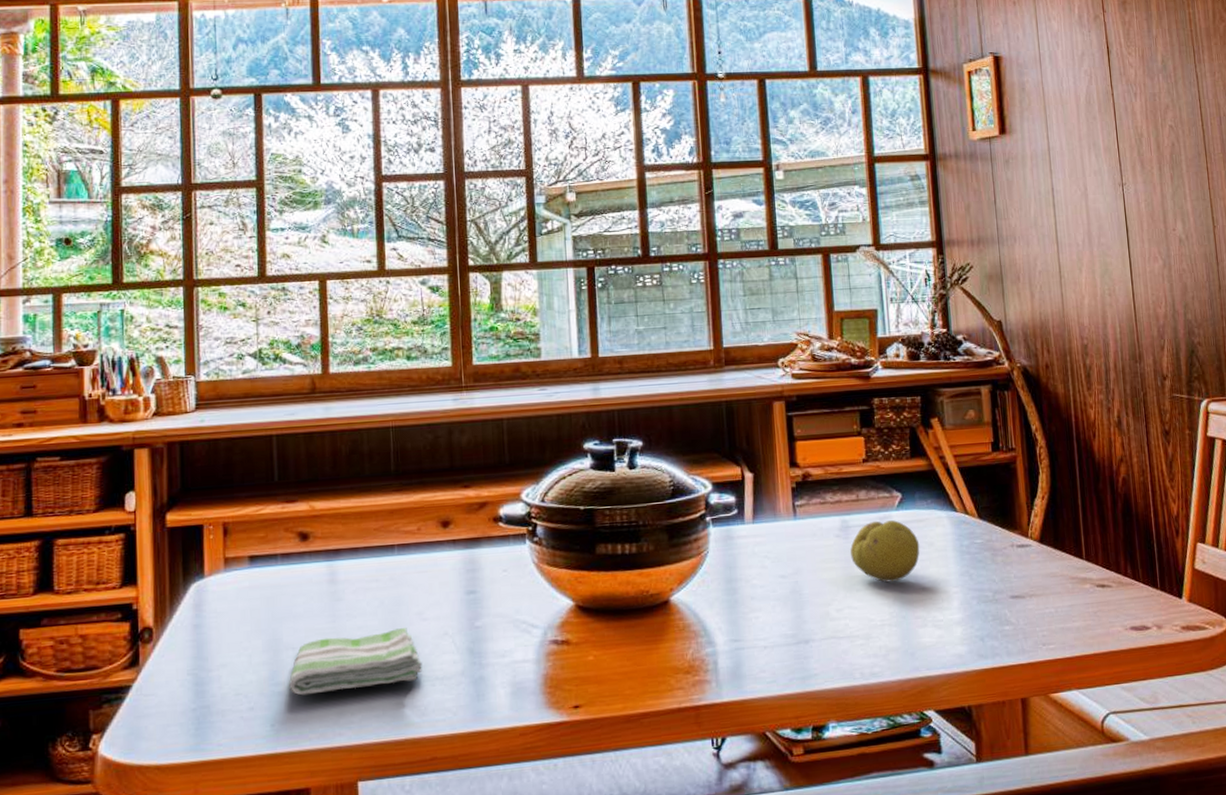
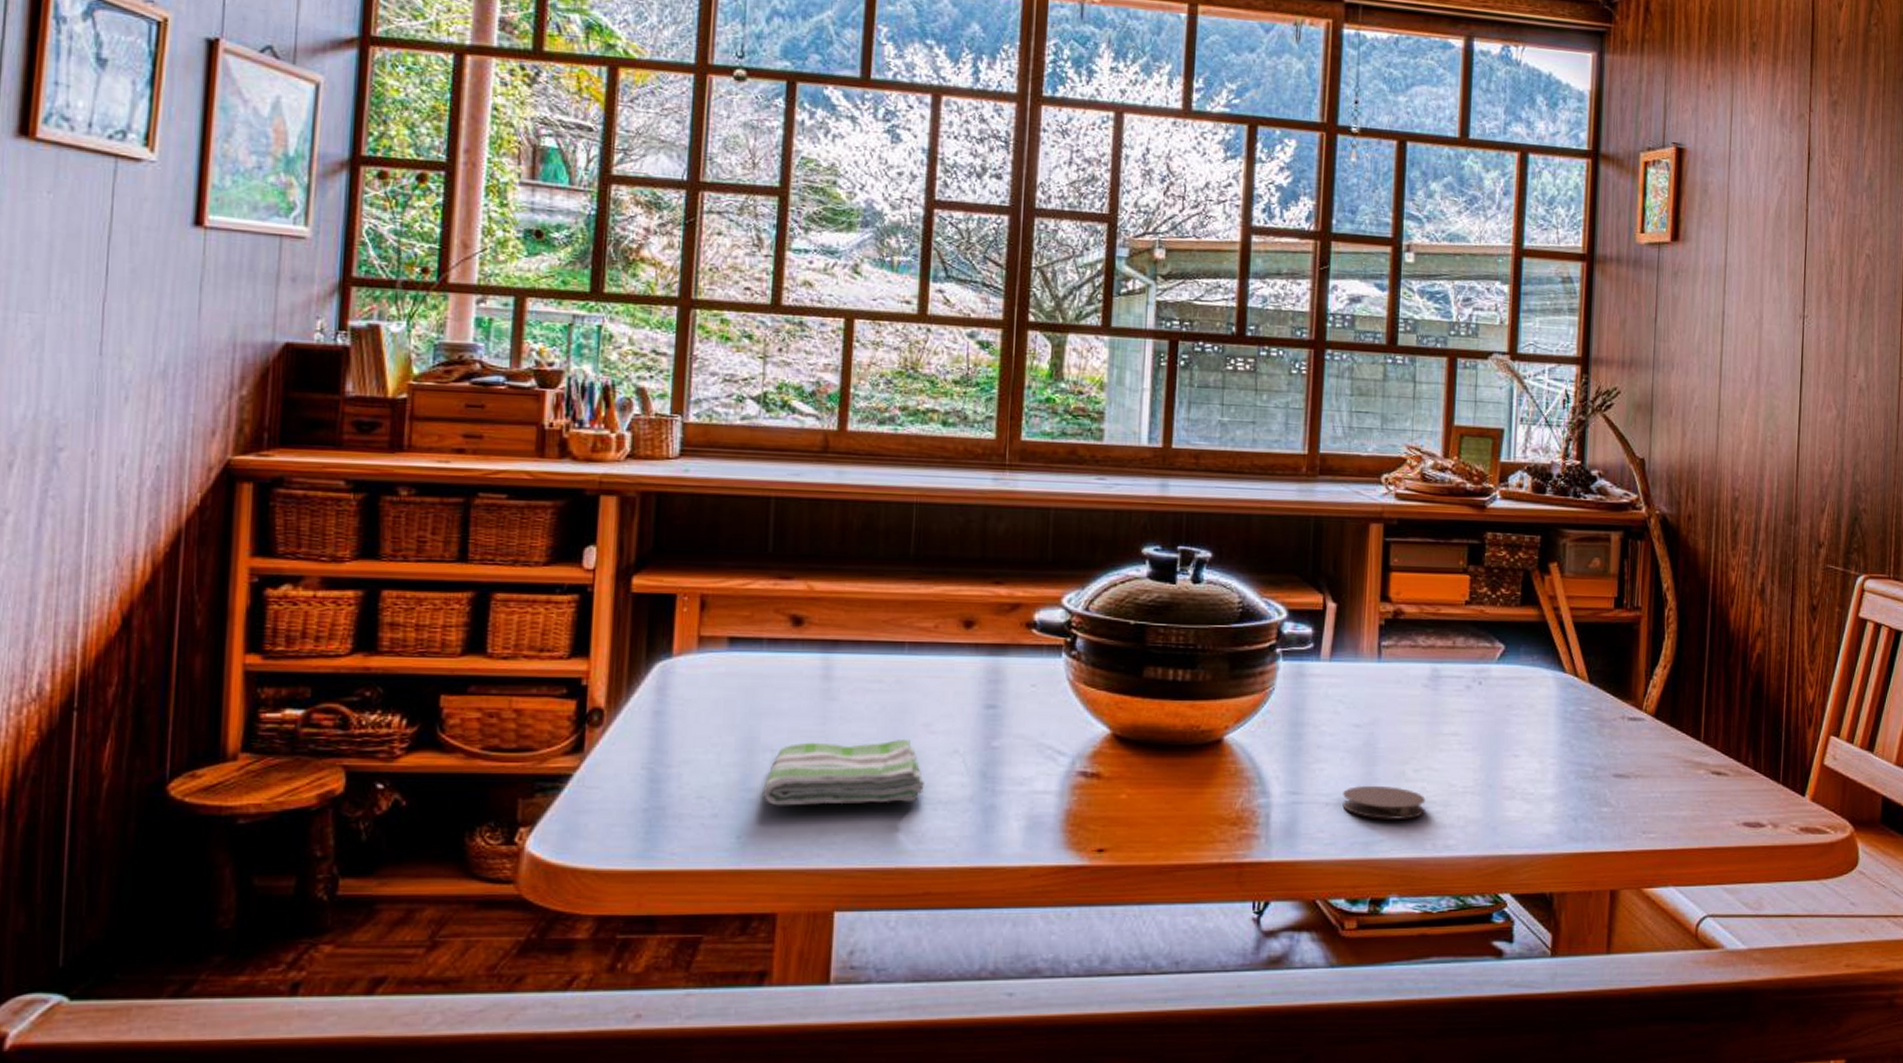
coaster: none [778,626,851,656] -> present [1342,785,1426,819]
fruit: present [850,520,920,583] -> none [1438,673,1518,745]

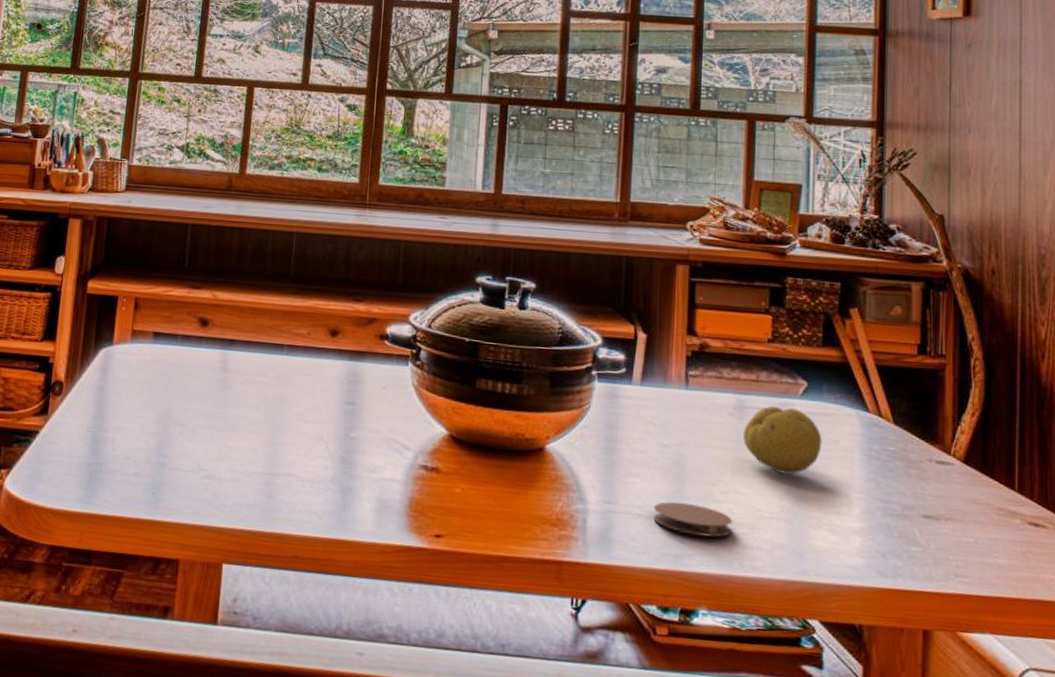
dish towel: present [763,740,924,806] -> none [173,421,296,478]
fruit: none [1438,673,1518,745] -> present [743,405,822,475]

